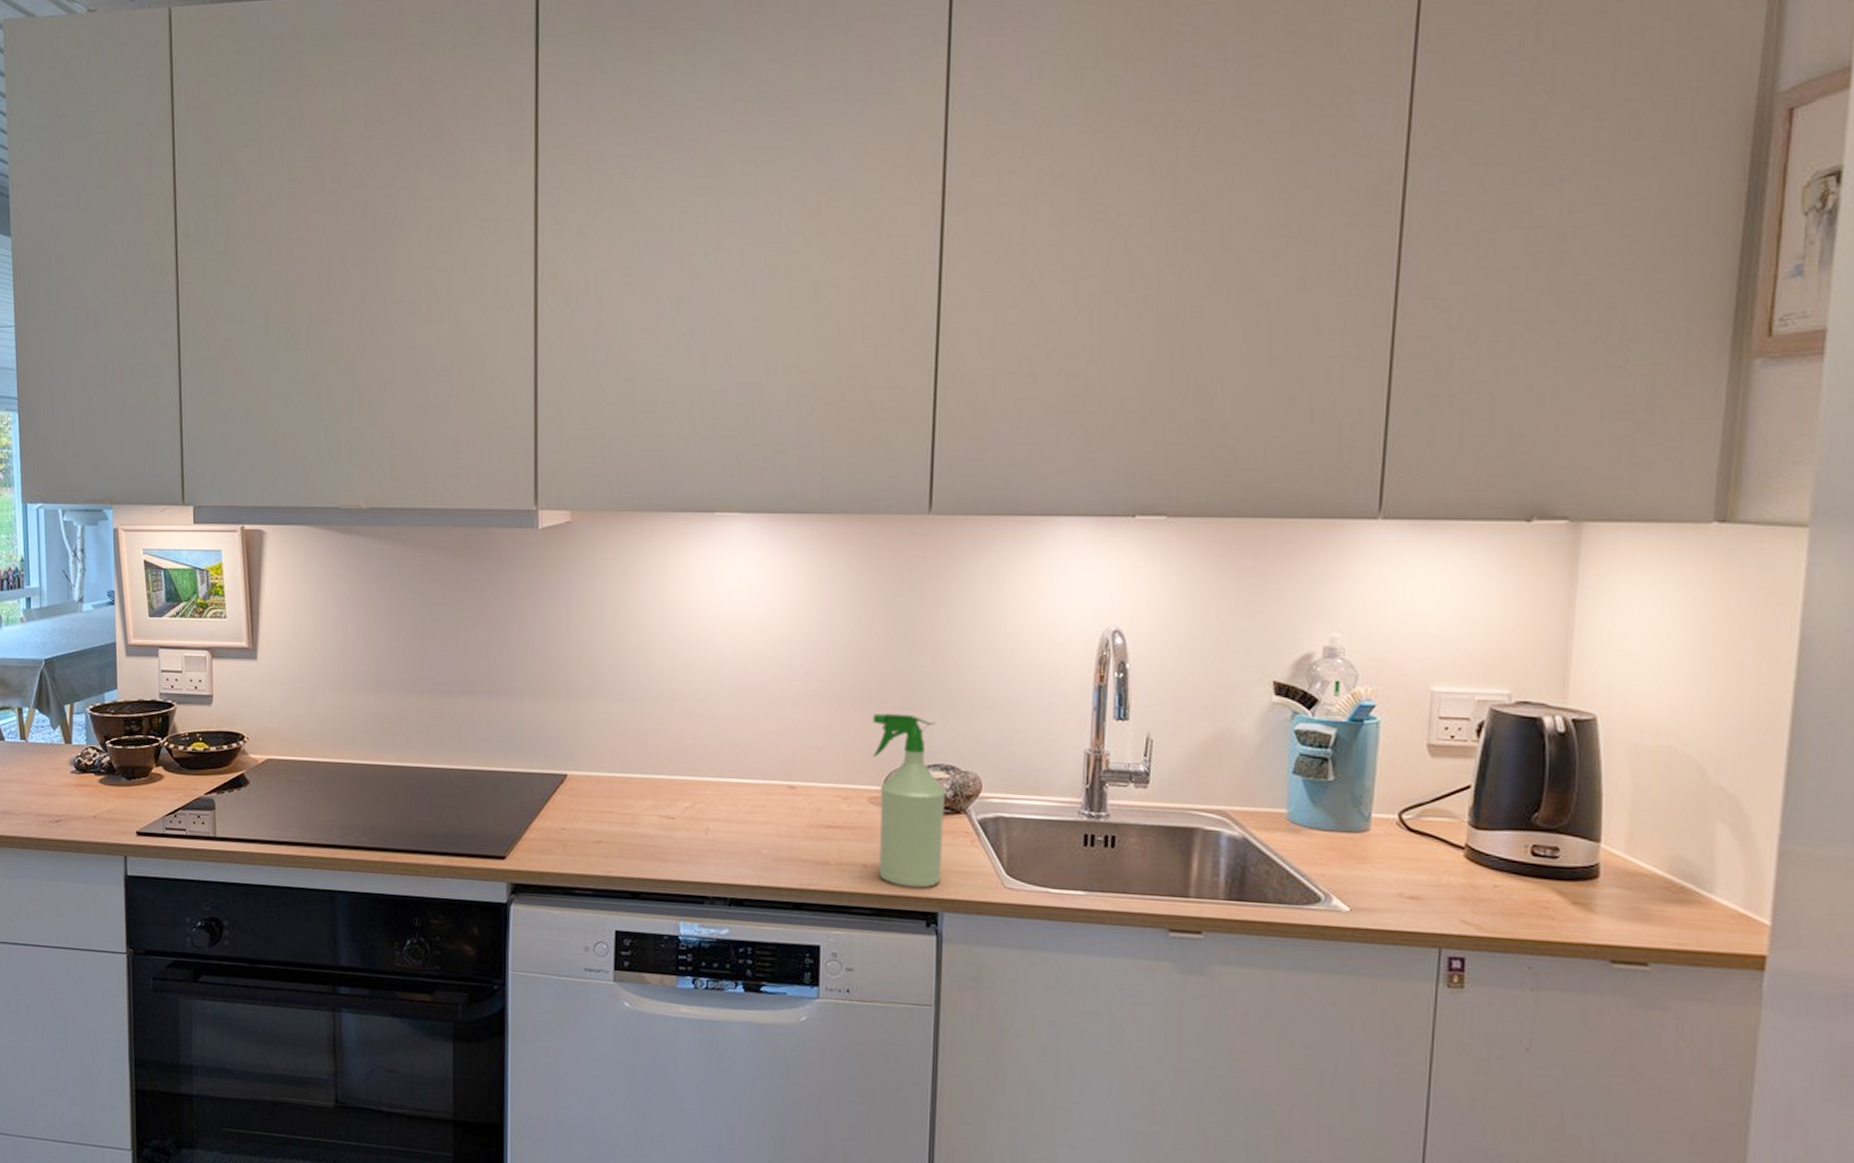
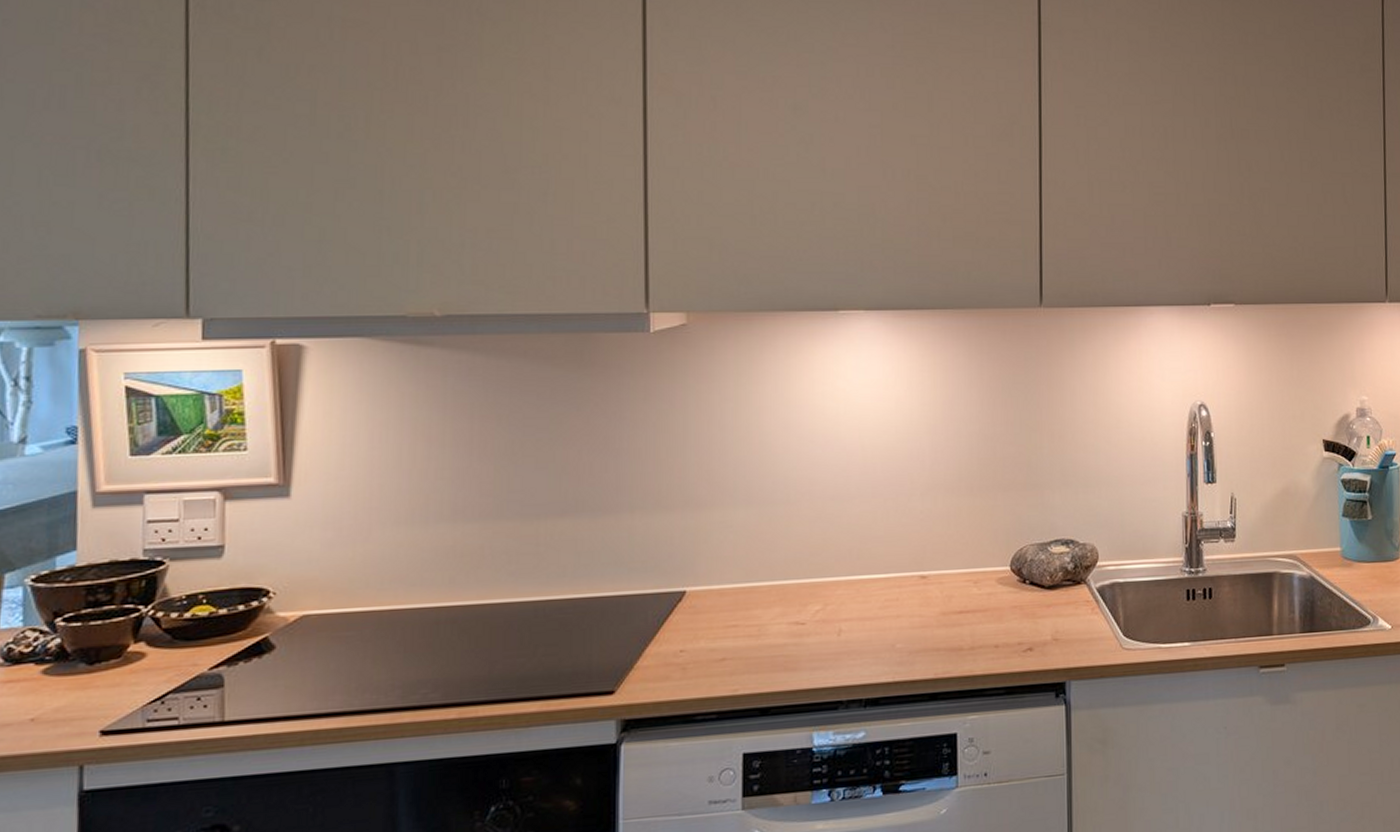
spray bottle: present [872,713,946,888] -> none [997,494,1068,662]

